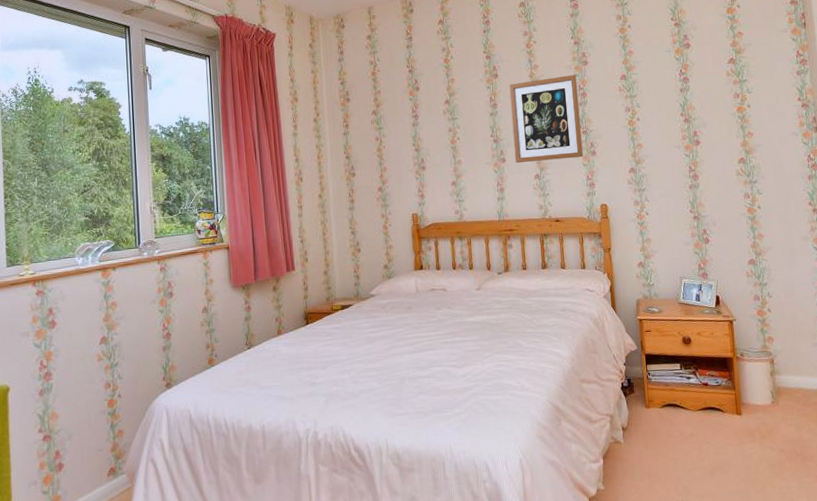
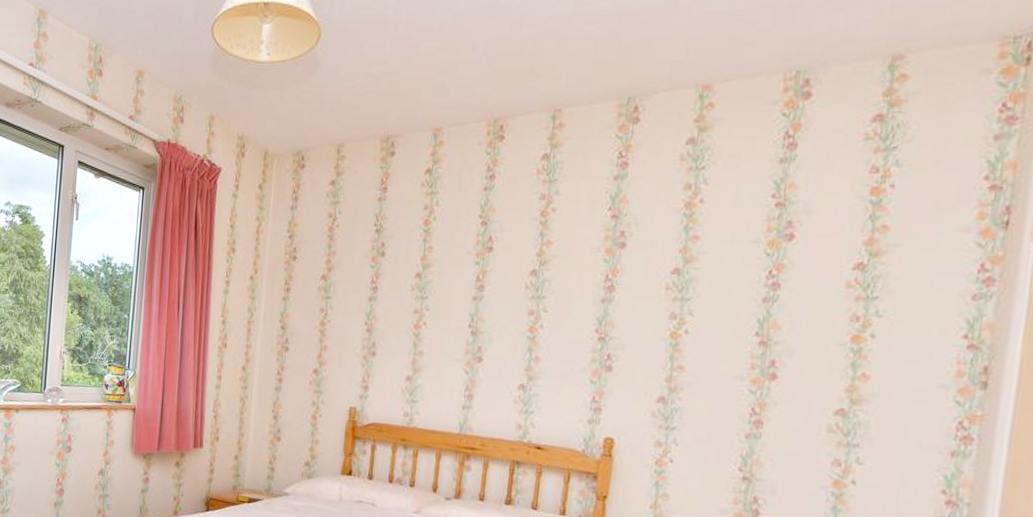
wall art: present [509,75,583,163] -> none [495,259,606,372]

